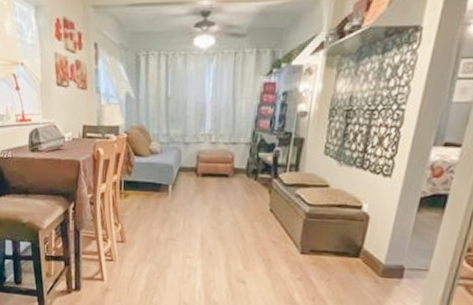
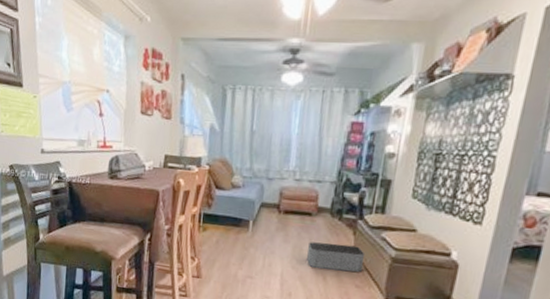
storage bin: none [225,202,281,230] -> present [307,242,366,273]

